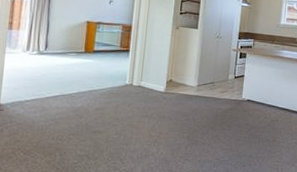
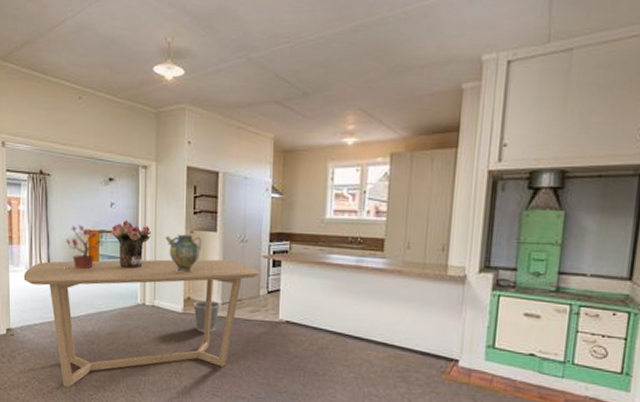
dining table: none [19,46,230,157] -> present [23,259,260,387]
potted plant: none [62,16,100,54] -> present [65,225,103,270]
bouquet: none [107,15,143,55] -> present [111,220,151,268]
ceramic jug: none [155,29,186,61] -> present [165,234,202,274]
wastebasket: none [174,82,197,108] -> present [193,300,221,332]

